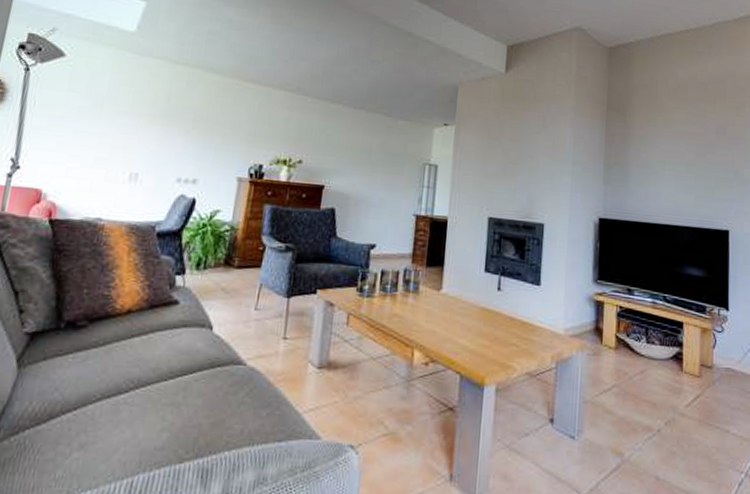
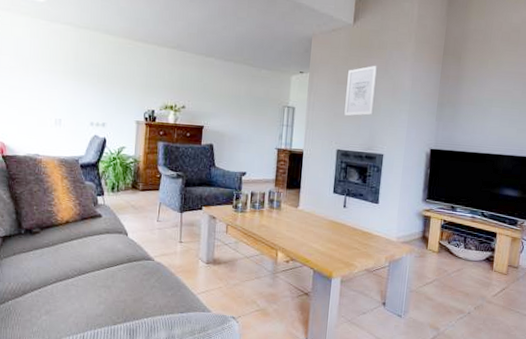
wall art: none [496,119,534,177] -> present [344,65,377,116]

